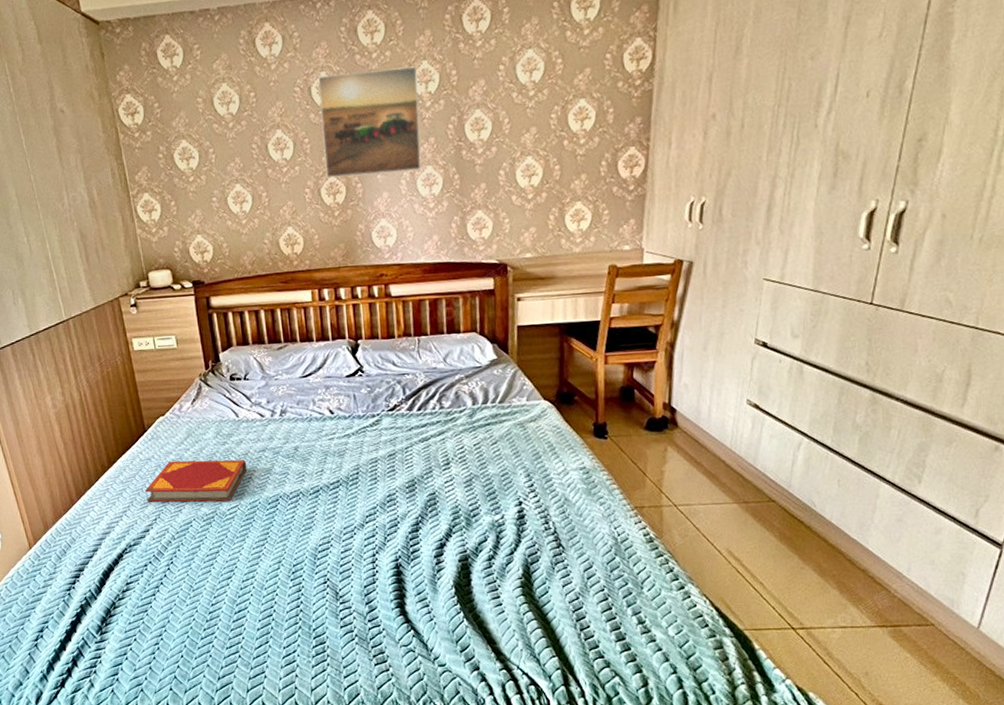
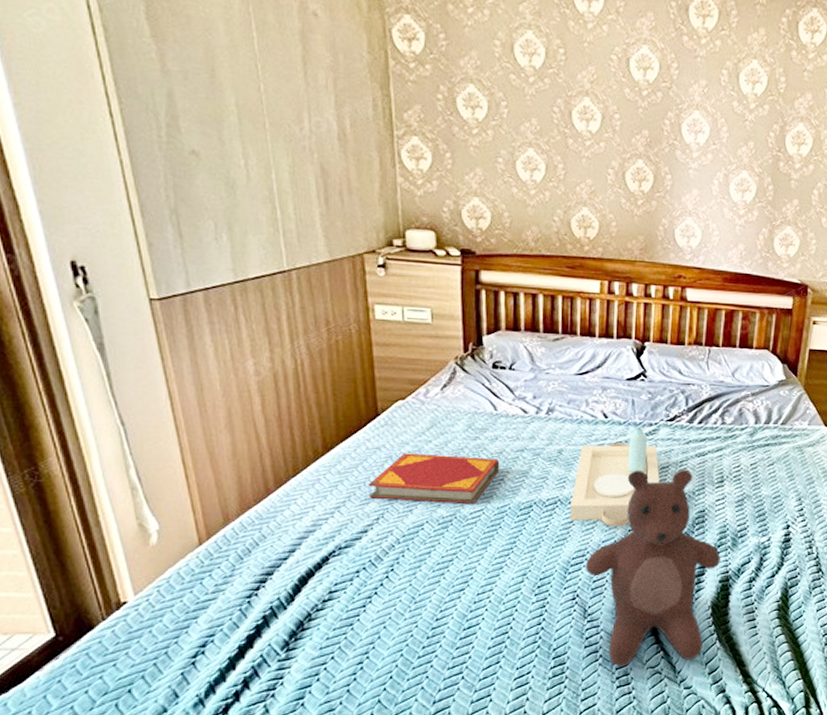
serving tray: none [311,419,389,514] -> present [570,427,660,527]
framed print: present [318,66,422,178] -> none [634,49,746,174]
teddy bear: none [331,455,457,645] -> present [585,469,721,667]

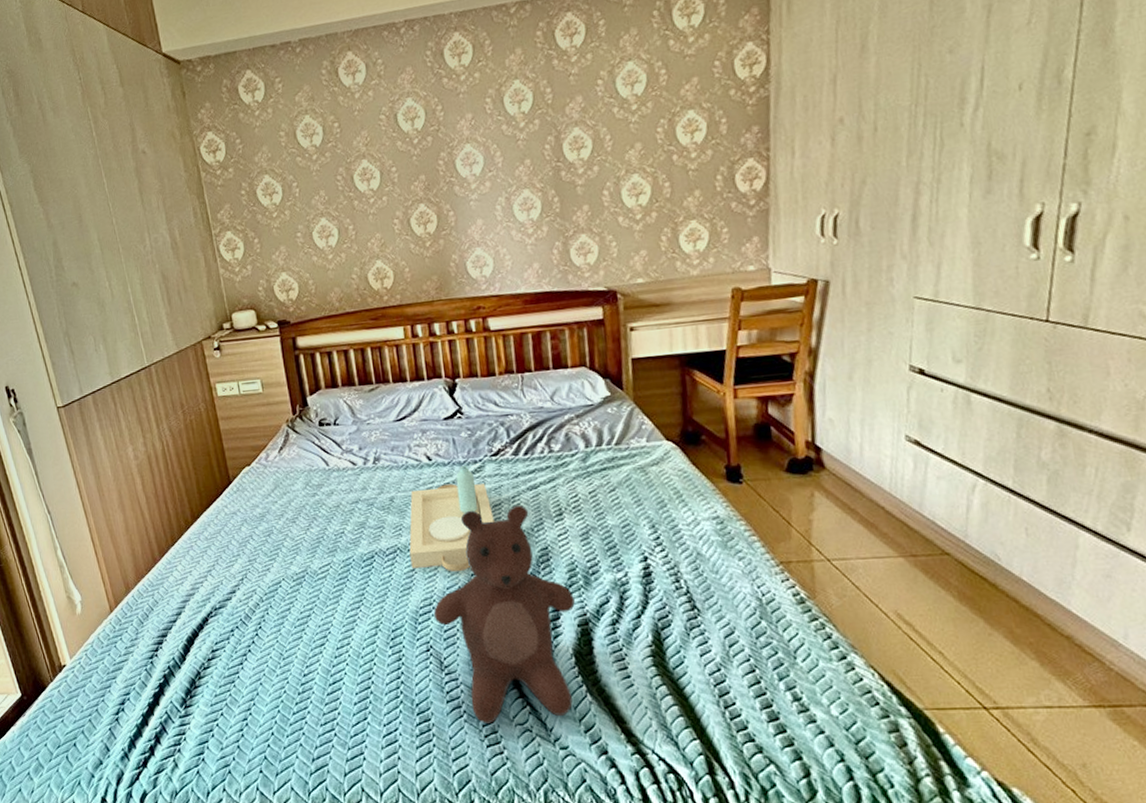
hardback book: present [367,453,500,503] -> none [230,512,340,560]

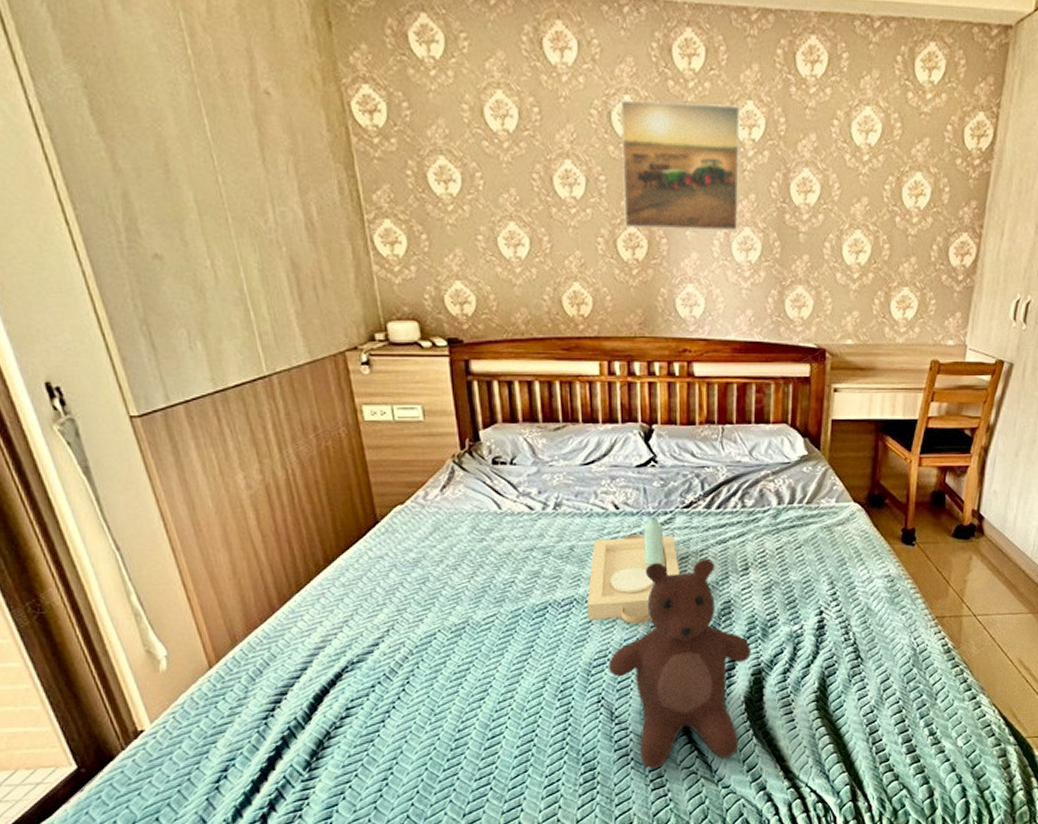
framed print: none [404,86,518,207] -> present [620,99,741,231]

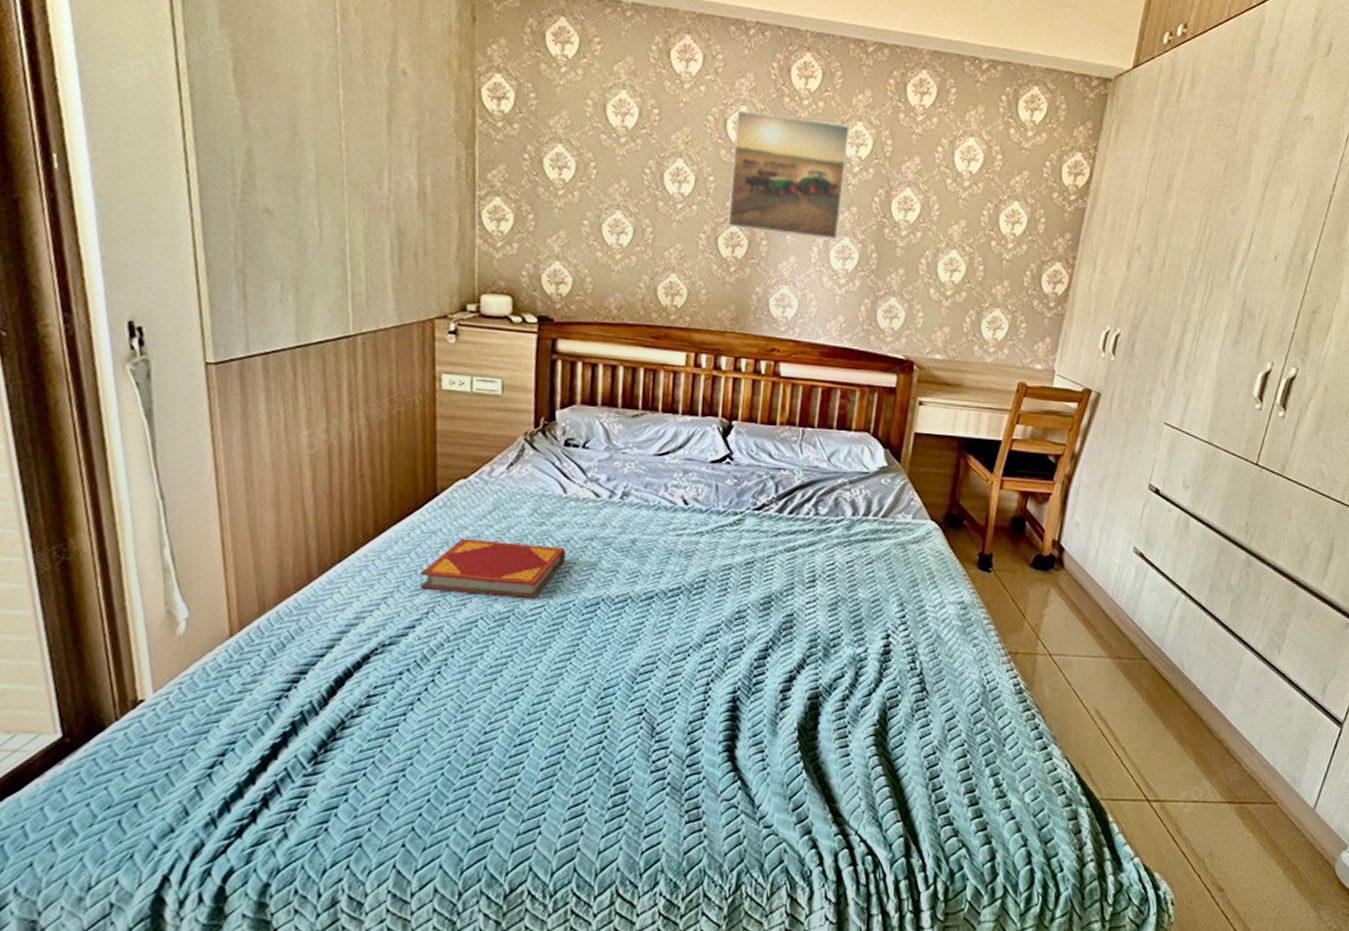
hardback book: none [373,559,510,610] -> present [419,538,566,598]
serving tray: present [587,517,680,624] -> none [641,516,744,631]
teddy bear: present [608,558,751,769] -> none [655,564,810,798]

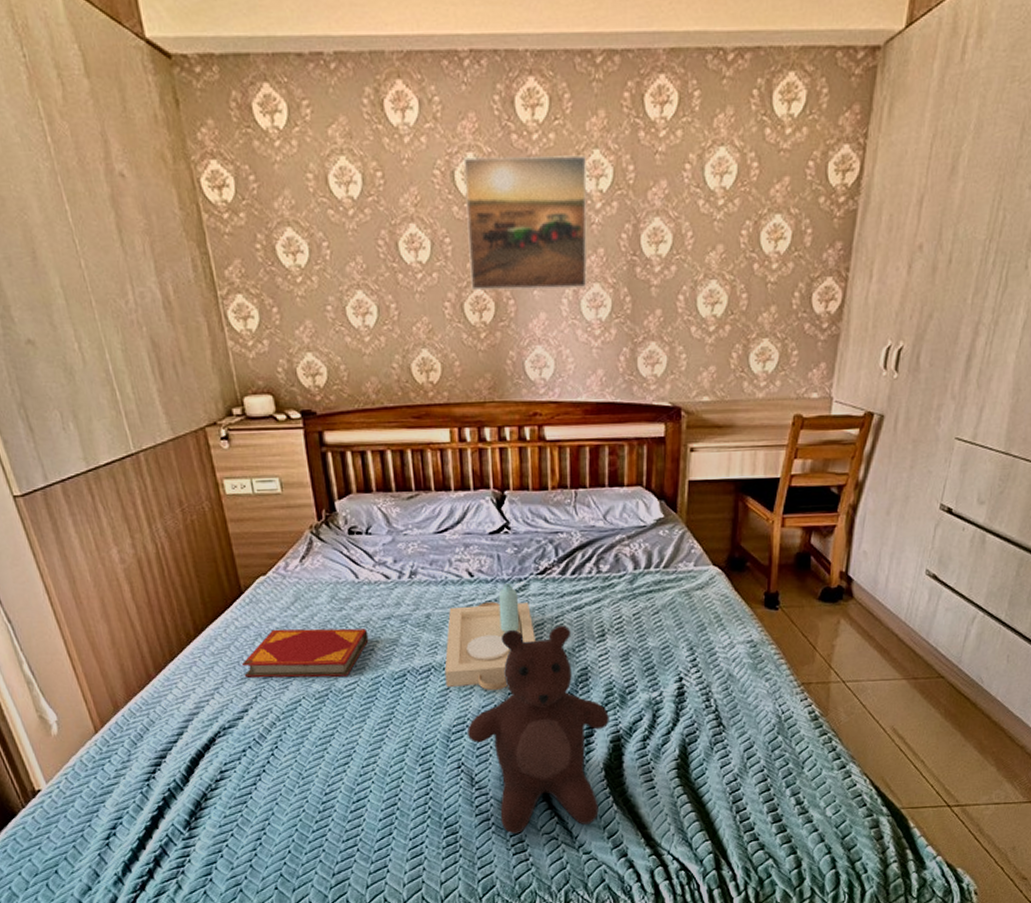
serving tray: none [641,516,744,631] -> present [444,583,536,691]
teddy bear: none [655,564,810,798] -> present [466,625,609,834]

